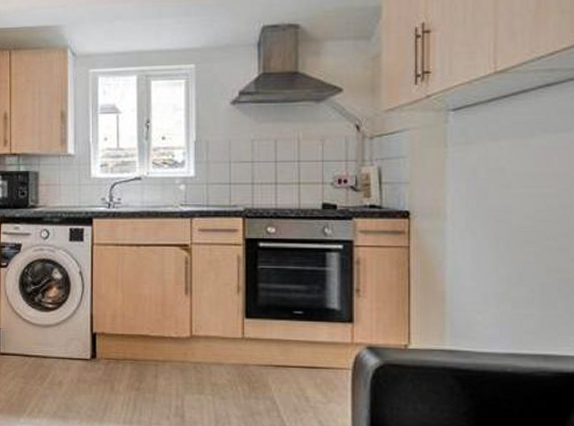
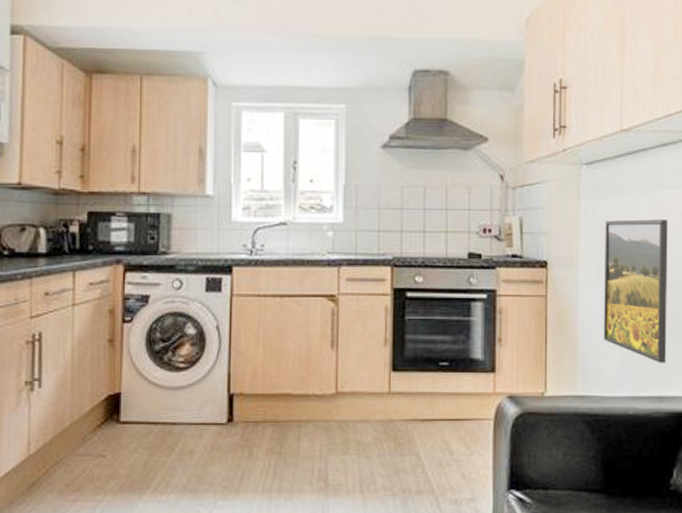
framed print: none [475,166,554,320] -> present [603,219,668,363]

